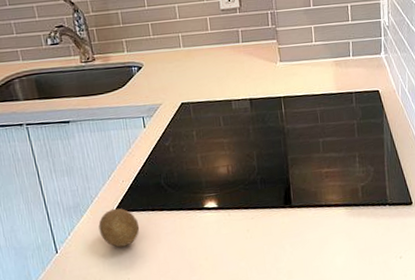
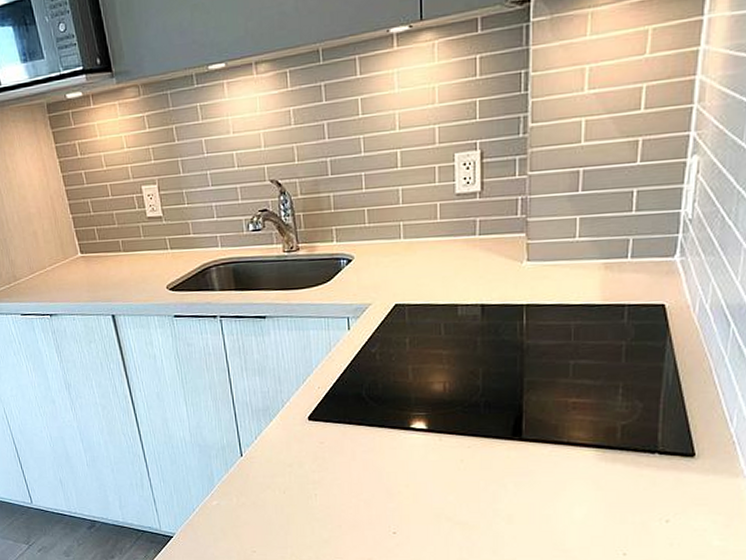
fruit: present [98,208,140,248] -> none [288,416,333,459]

